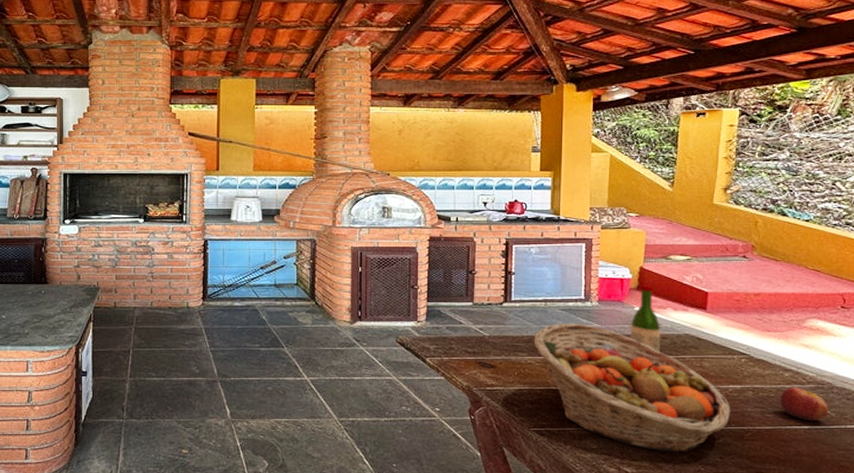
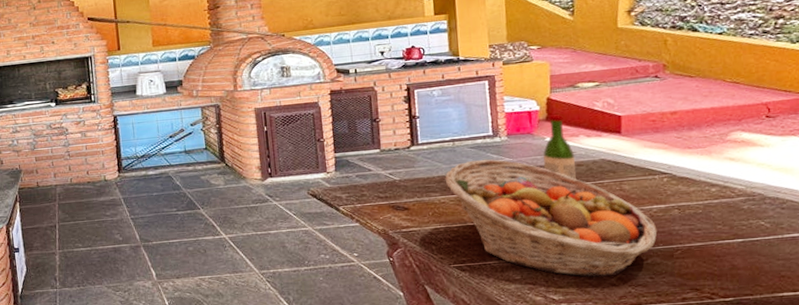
apple: present [780,387,828,422] -> none [708,201,762,235]

